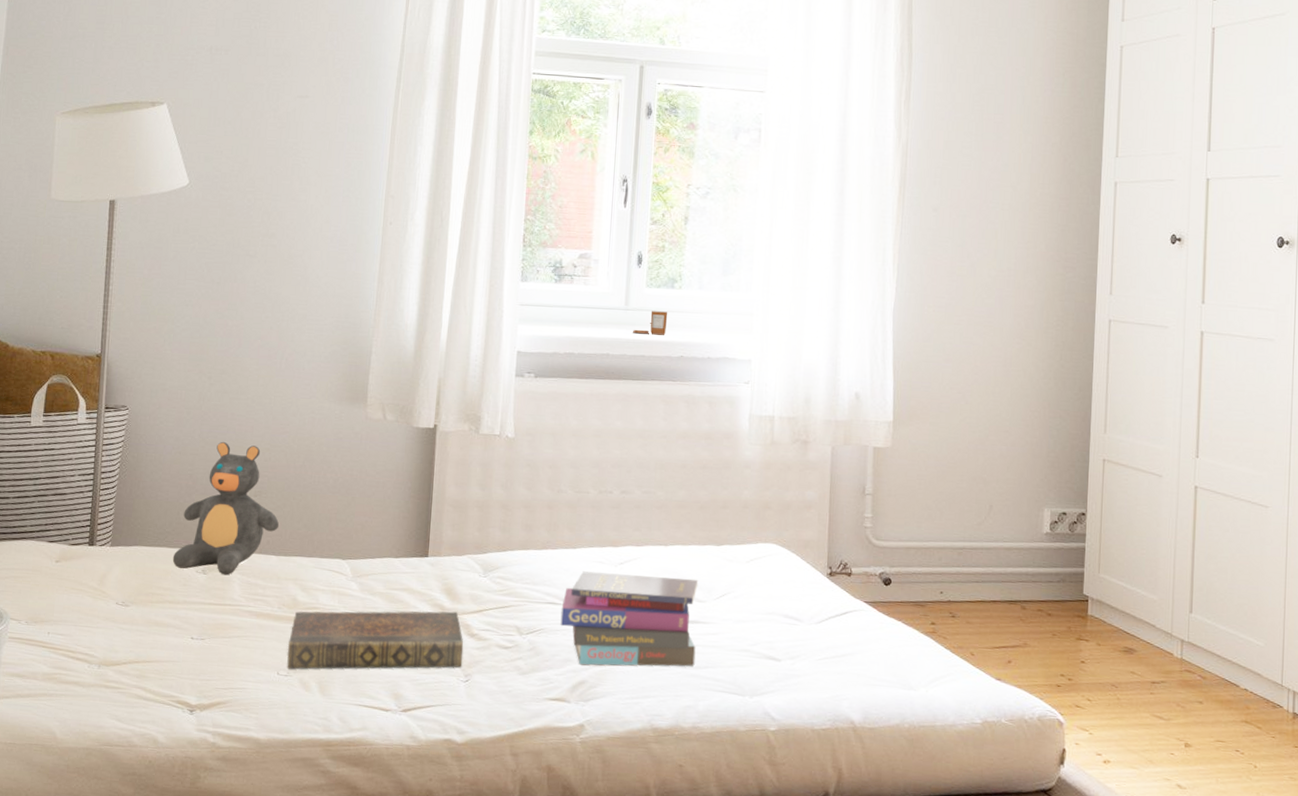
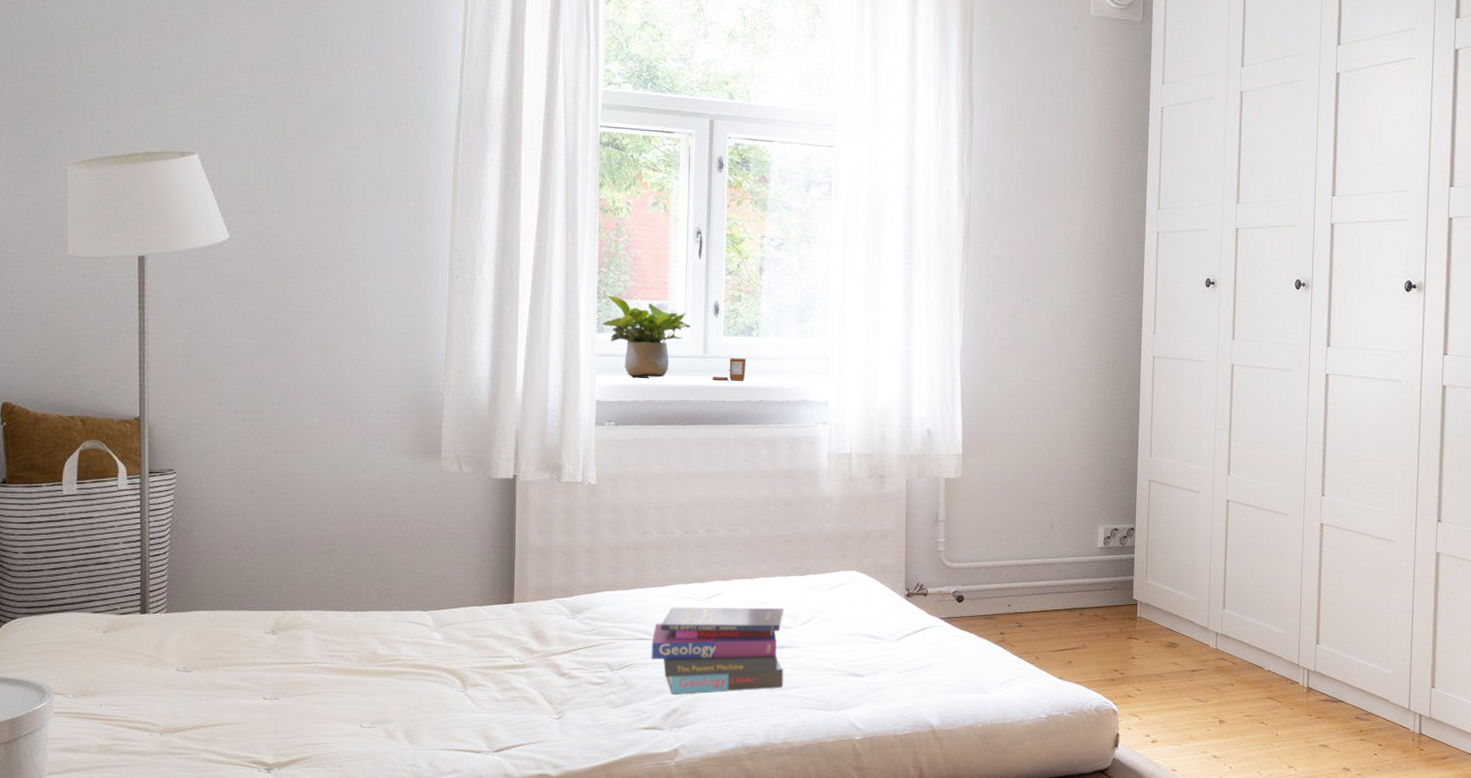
stuffed animal: present [172,441,280,575] -> none [237,501,354,634]
book: present [287,611,464,669] -> none [369,653,555,721]
potted plant: none [526,244,614,330] -> present [602,295,691,379]

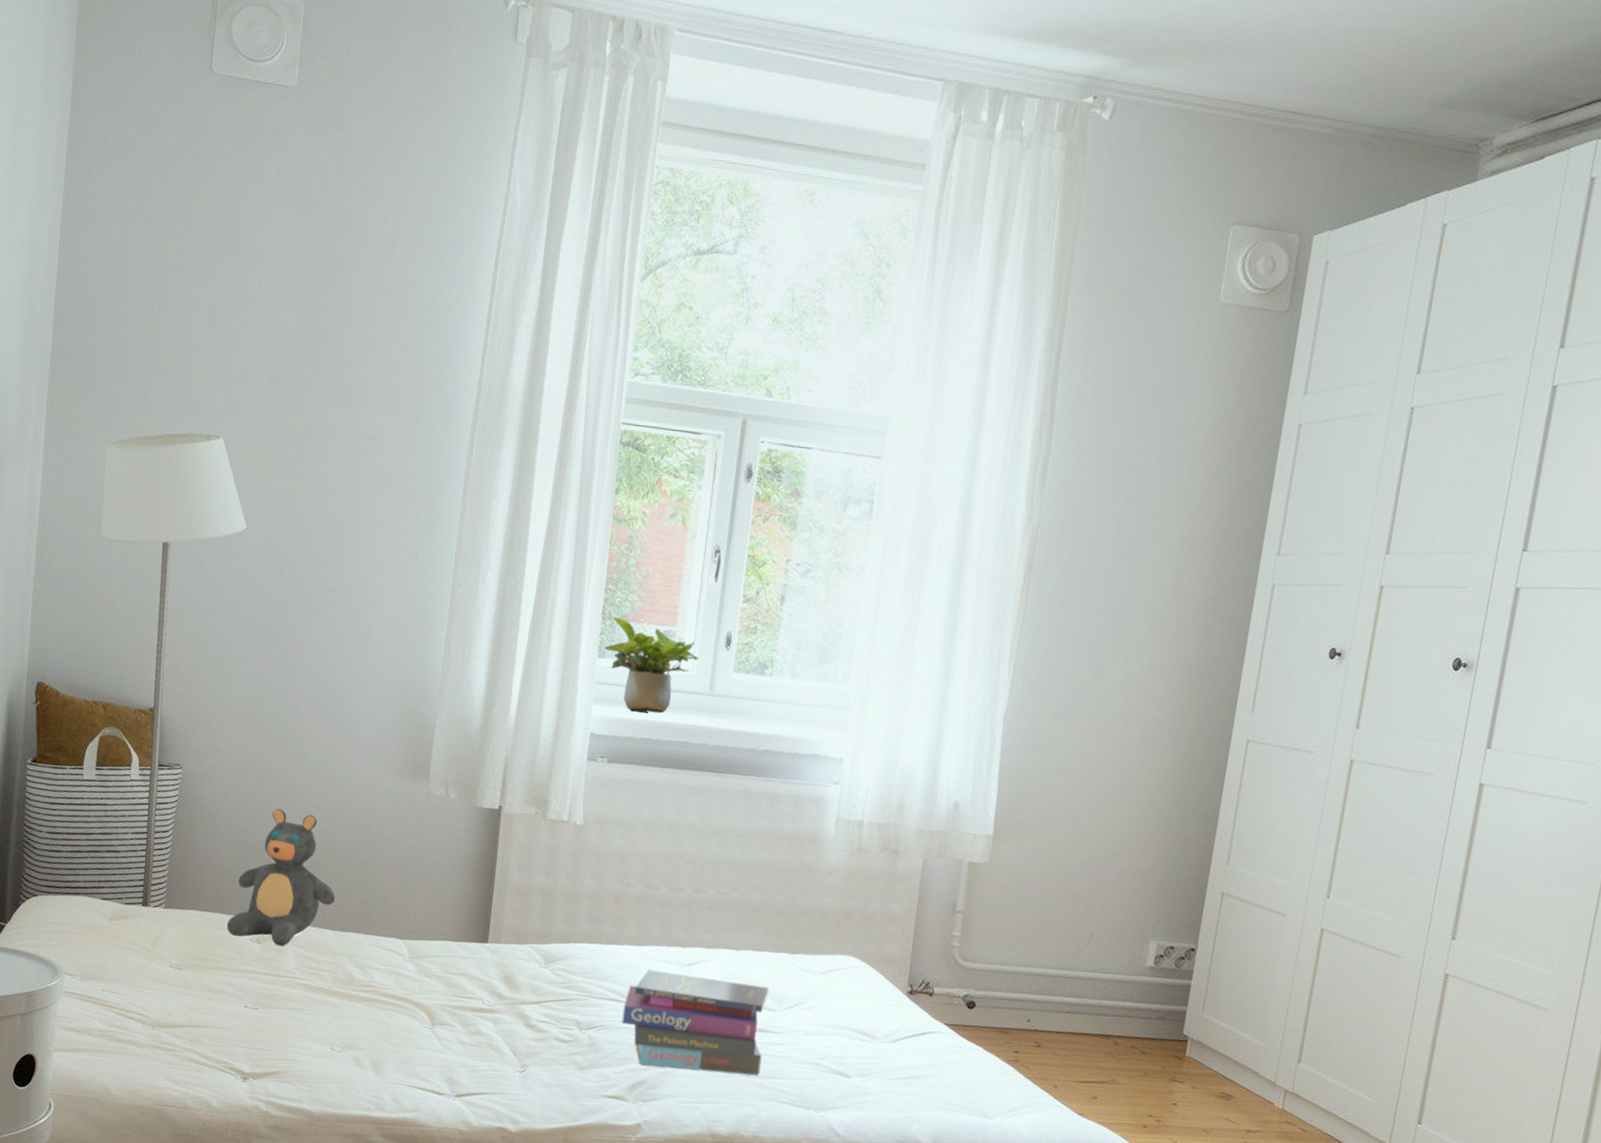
stuffed animal: none [237,501,354,634] -> present [226,808,336,946]
candle: present [712,358,746,381] -> none [716,698,756,726]

